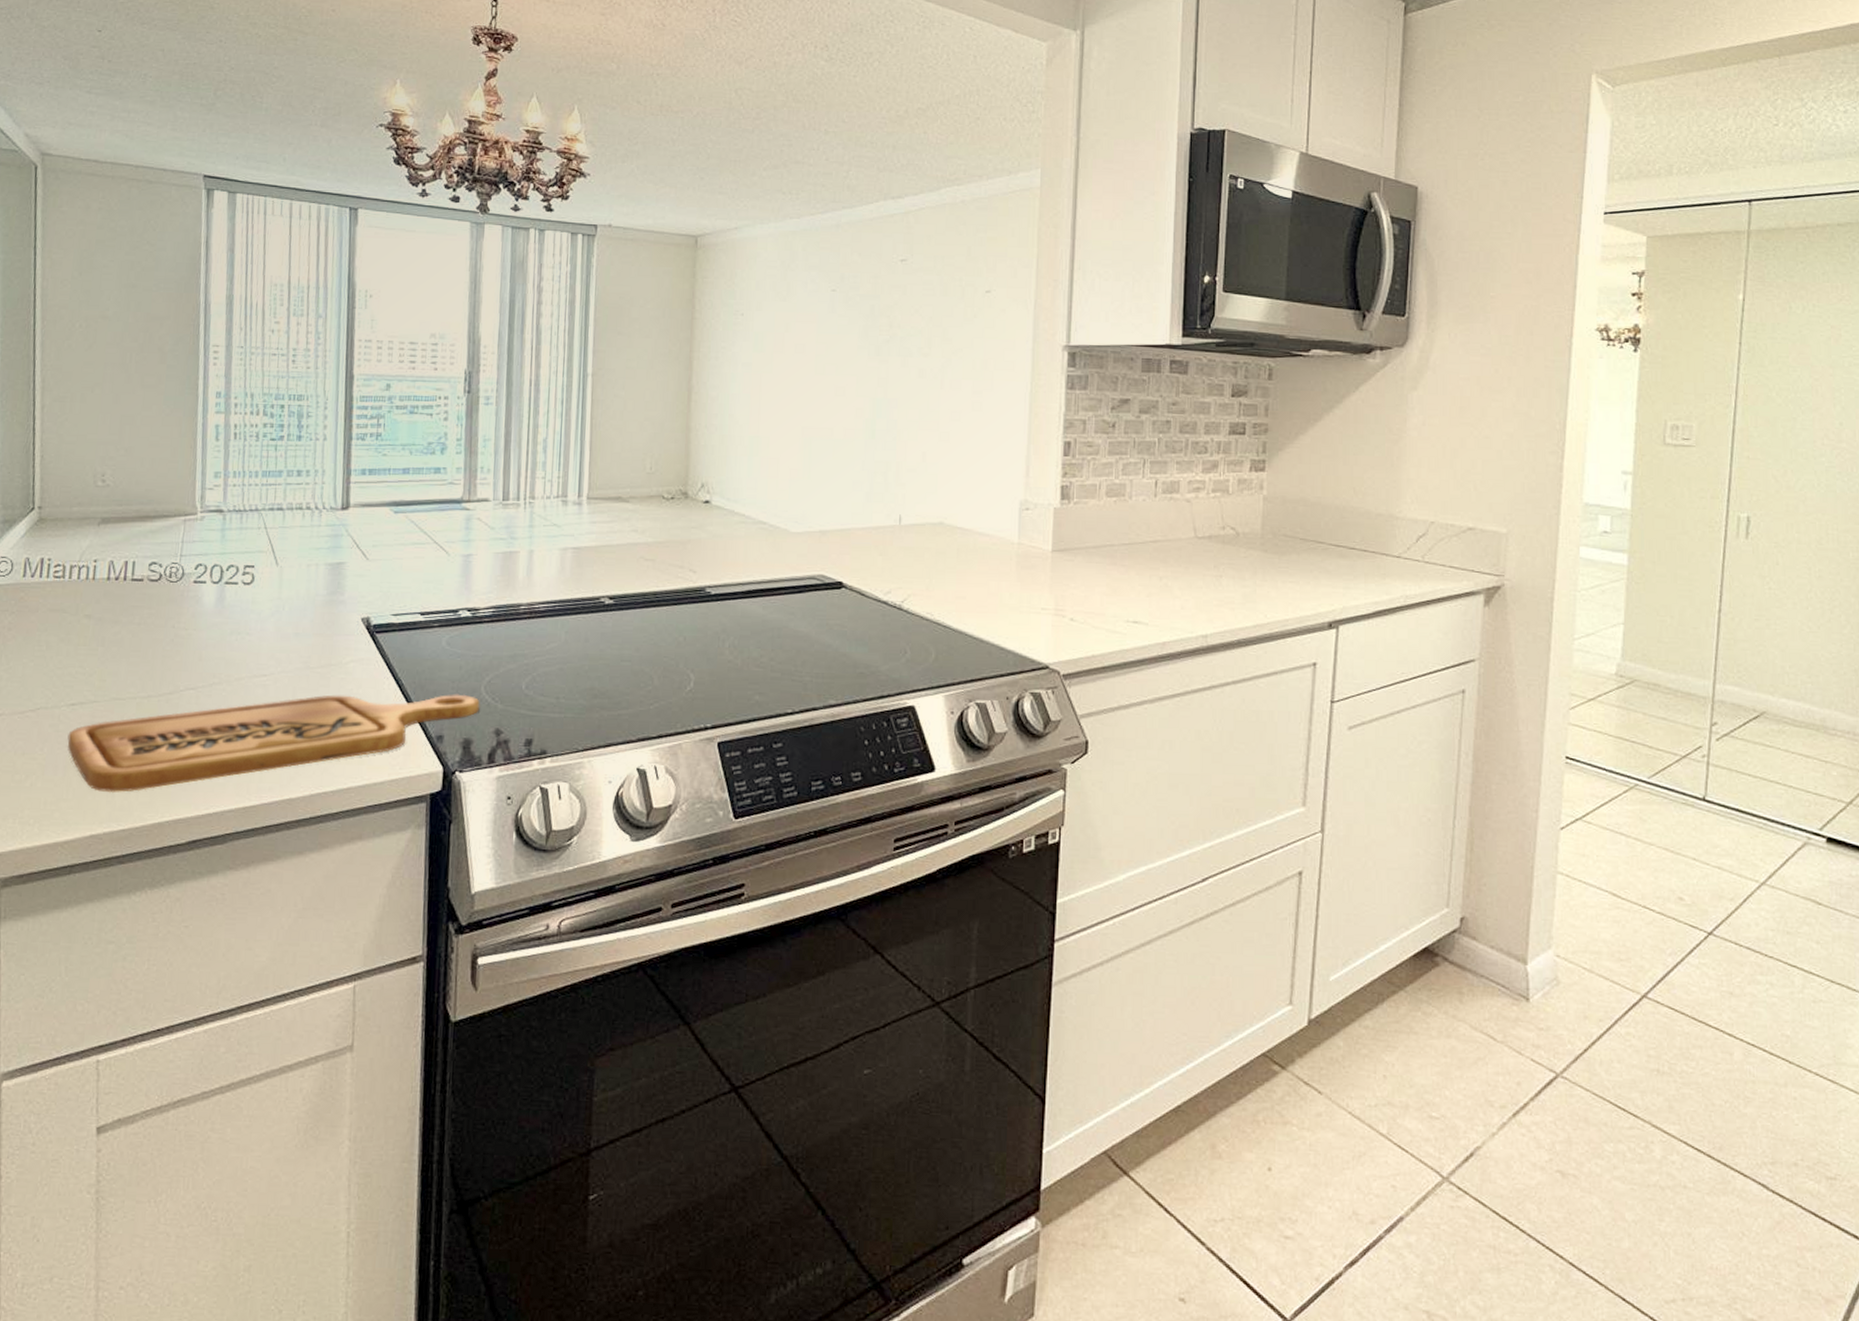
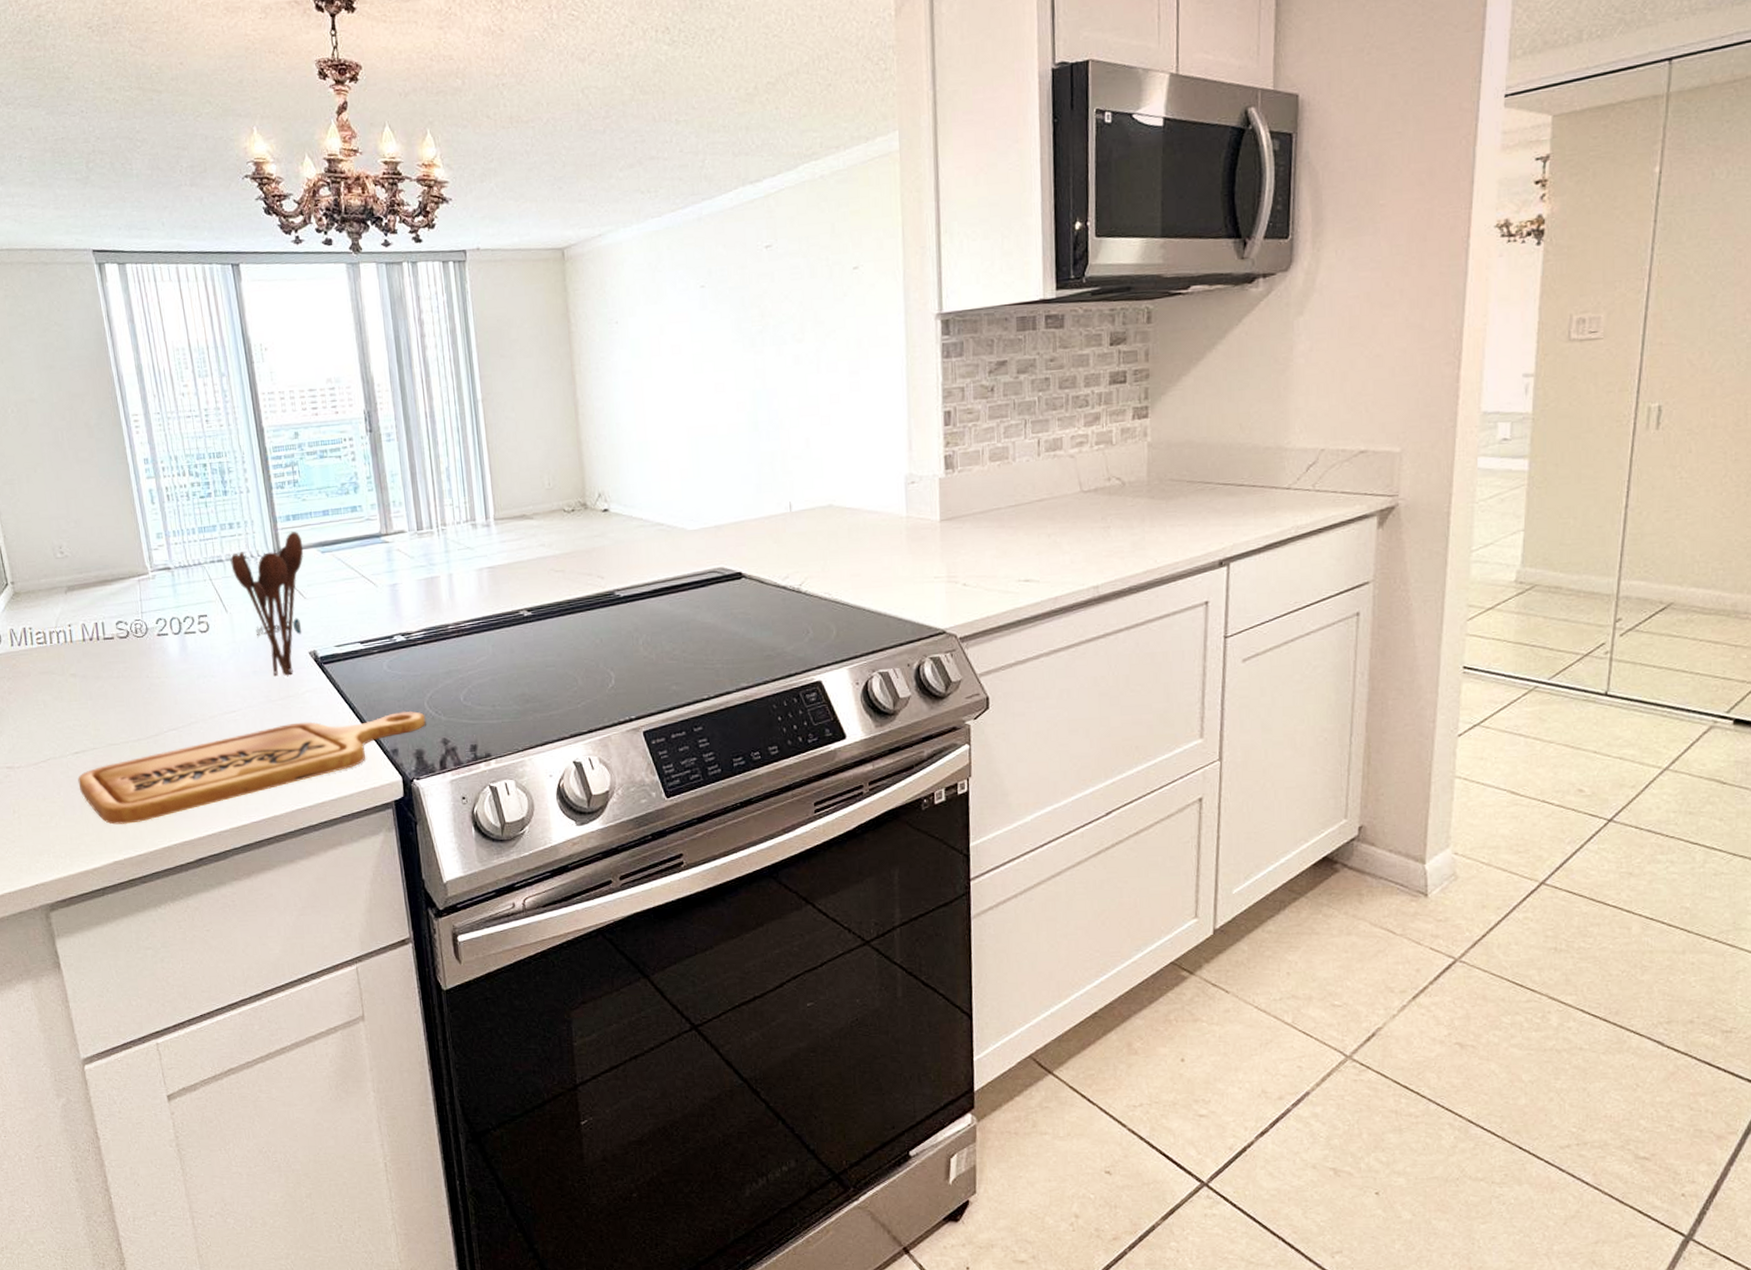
utensil holder: none [291,487,376,643] -> present [230,531,304,678]

